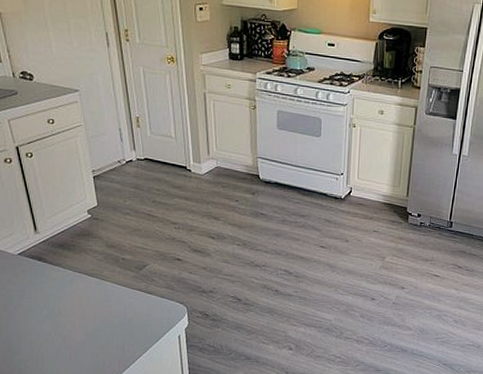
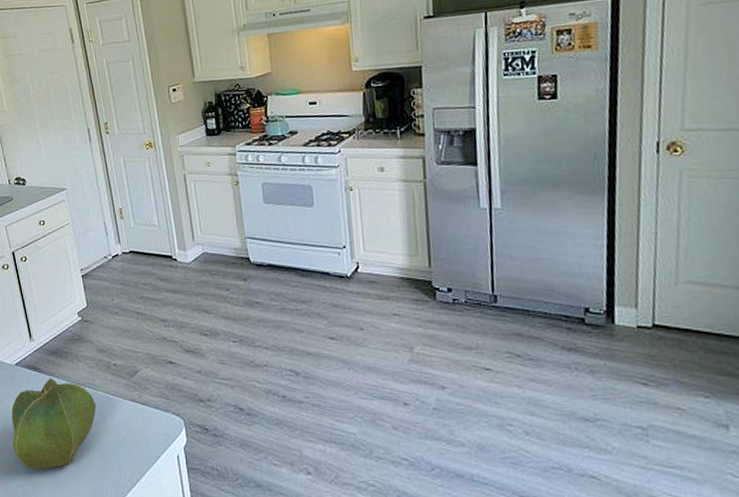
cabbage: none [13,268,103,347] -> present [11,378,96,470]

